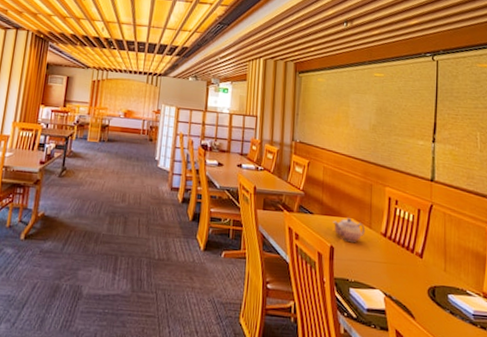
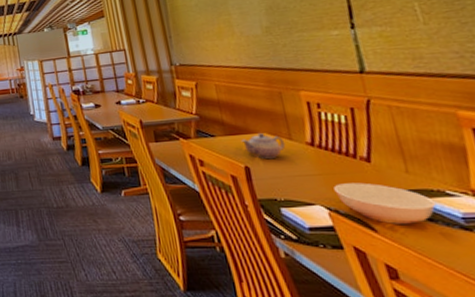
bowl: none [392,273,458,316] -> present [334,182,436,225]

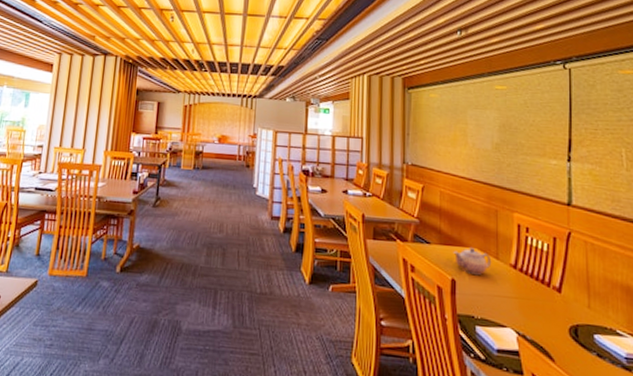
bowl: present [334,182,436,225] -> none [526,309,606,358]

